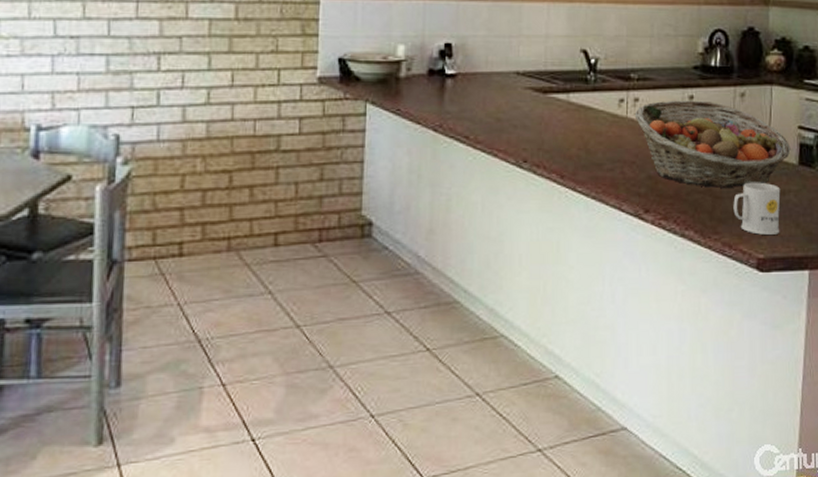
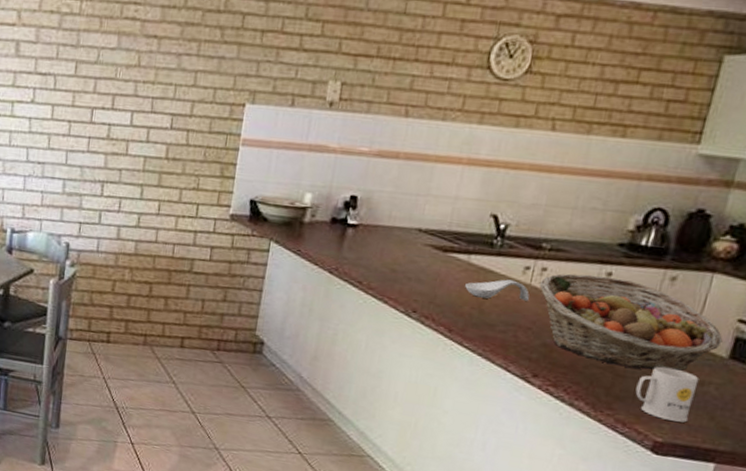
spoon rest: none [569,114,628,137] -> present [465,279,530,301]

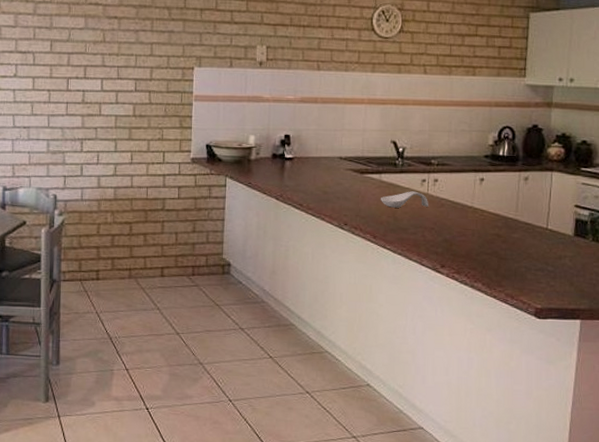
fruit basket: present [539,273,723,372] -> none [434,181,567,252]
mug: present [635,366,699,423] -> none [516,248,557,290]

